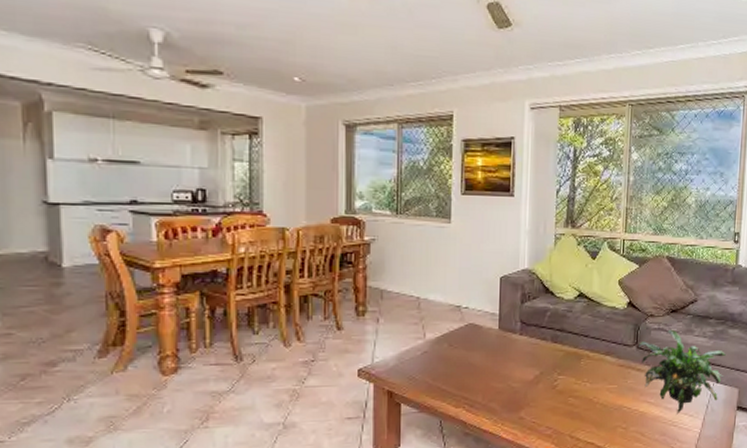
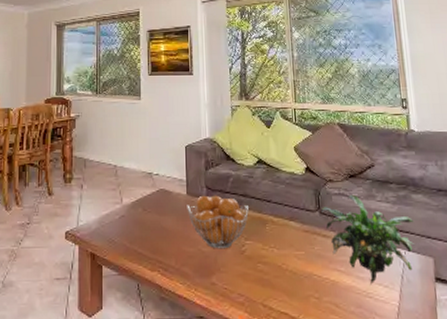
fruit basket: none [498,330,564,385] -> present [187,195,249,249]

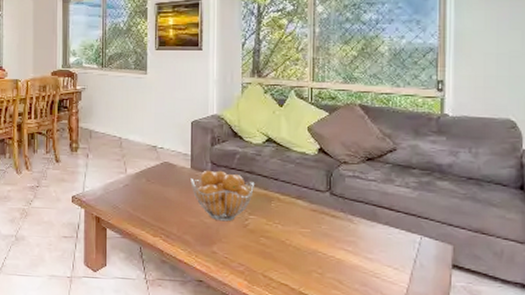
potted plant: present [321,194,416,285] -> none [332,177,436,266]

